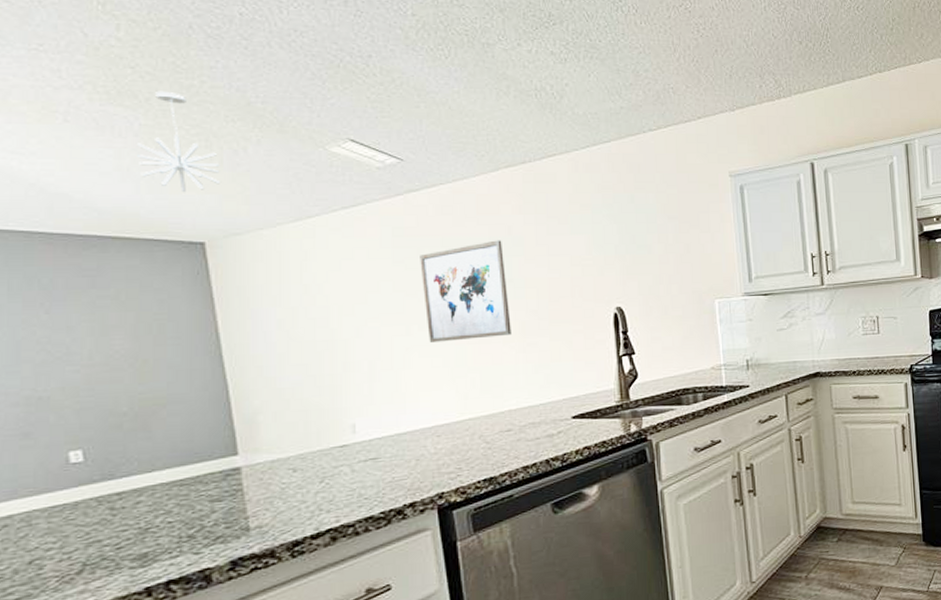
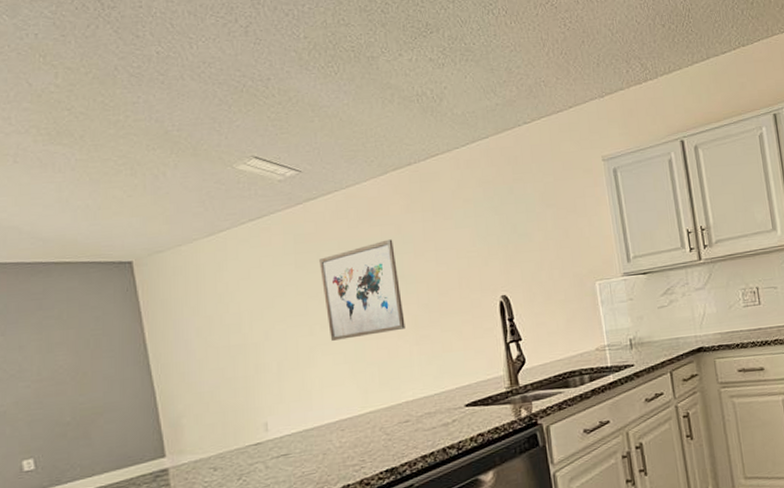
pendant light: present [137,91,220,193] -> none [74,127,144,218]

